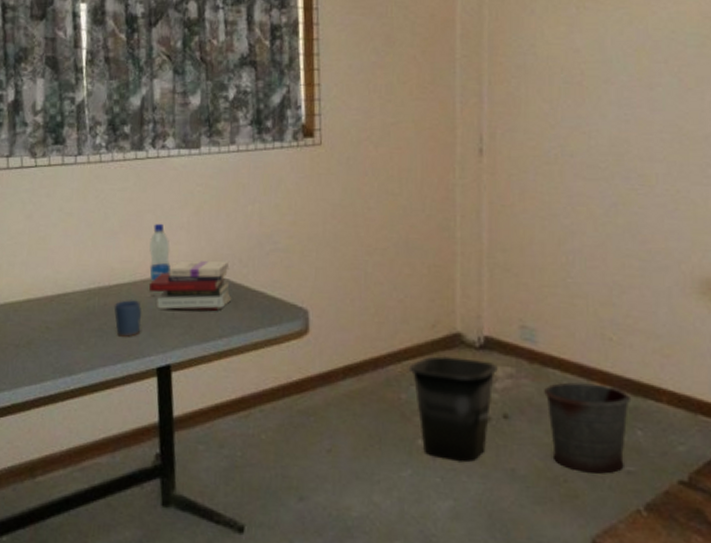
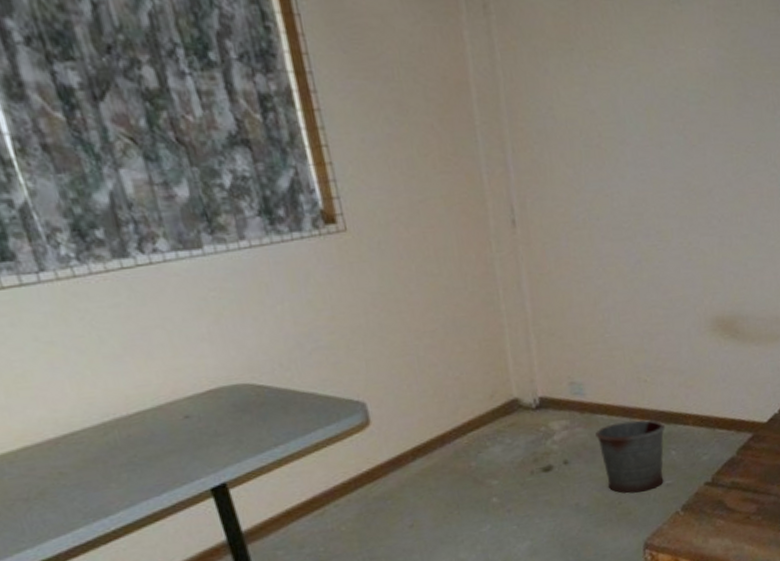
mug: present [114,300,142,337] -> none [140,425,181,466]
bottle: present [149,223,171,282] -> none [166,338,201,403]
books: present [149,260,232,311] -> none [179,367,281,430]
waste bin: present [408,355,498,462] -> none [474,418,554,509]

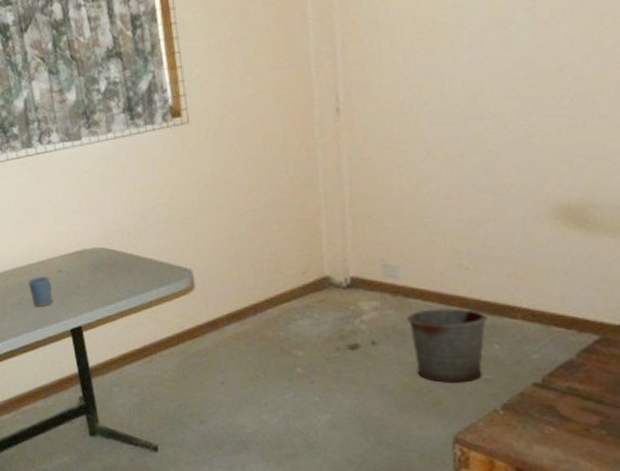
mug: none [140,425,181,466] -> present [28,276,53,307]

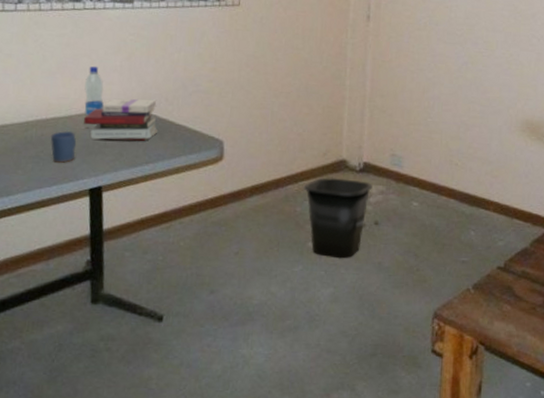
bottle: none [49,209,70,260] -> present [84,66,104,116]
books: none [55,235,126,282] -> present [84,98,158,141]
waste bin: none [284,296,364,383] -> present [303,177,373,259]
bucket: present [407,308,488,384] -> none [406,196,469,264]

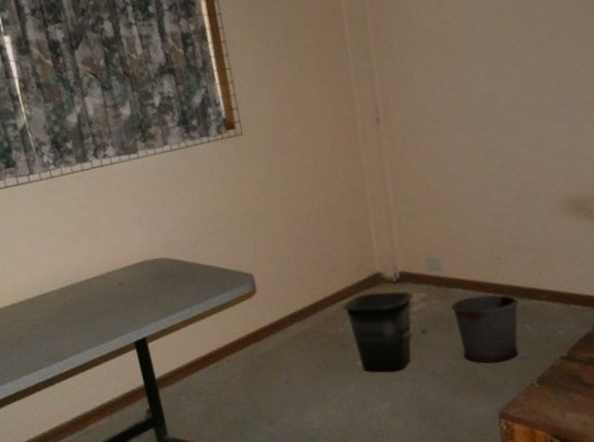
mug: present [50,131,77,163] -> none [88,290,115,322]
bottle: present [84,66,104,116] -> none [108,222,131,273]
books: present [84,98,158,141] -> none [115,245,188,294]
bucket: none [406,196,469,264] -> present [451,294,520,364]

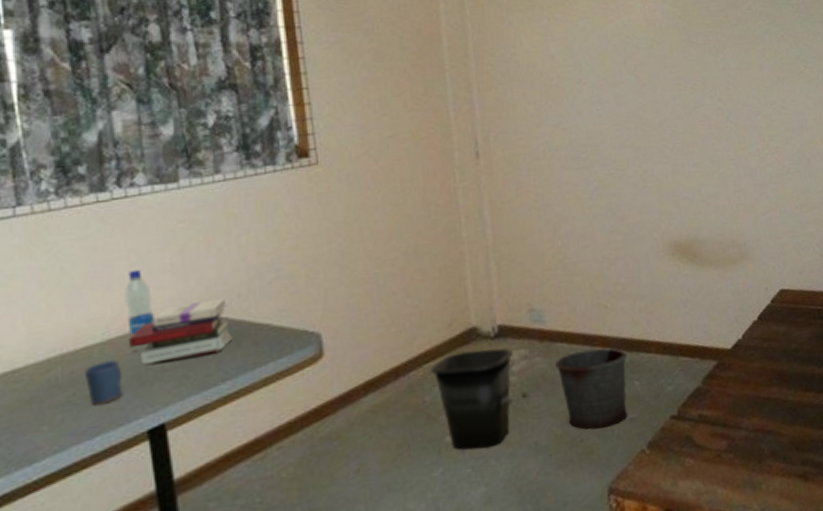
mug: none [88,290,115,322] -> present [84,360,123,406]
bottle: none [108,222,131,273] -> present [125,269,154,337]
books: none [115,245,188,294] -> present [129,298,233,365]

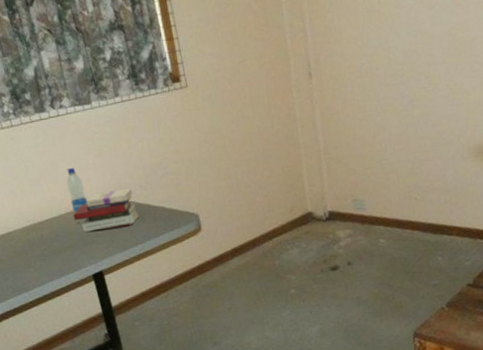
mug: present [84,360,123,406] -> none [49,228,74,257]
waste bin: present [429,348,513,449] -> none [277,228,340,299]
bucket: present [555,348,628,430] -> none [374,231,433,291]

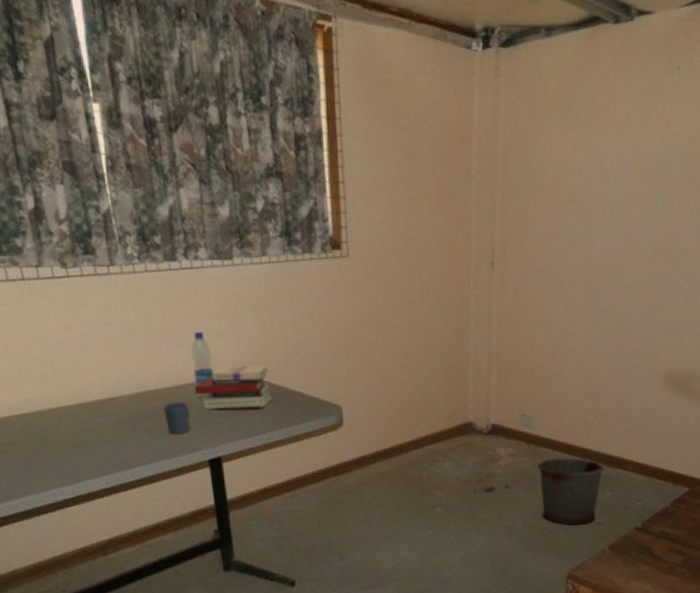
mug: none [49,228,74,257] -> present [163,402,191,434]
bucket: none [374,231,433,291] -> present [538,458,605,526]

